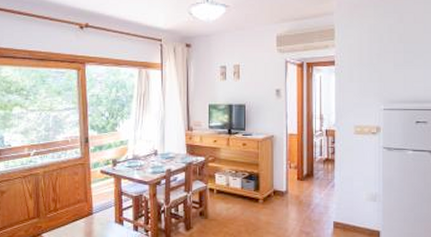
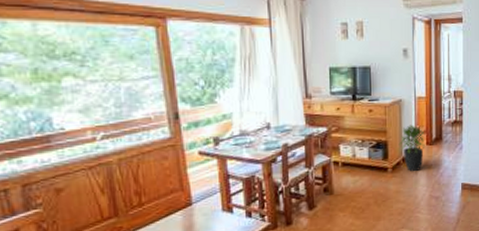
potted plant: none [270,160,296,205] -> present [398,125,425,172]

